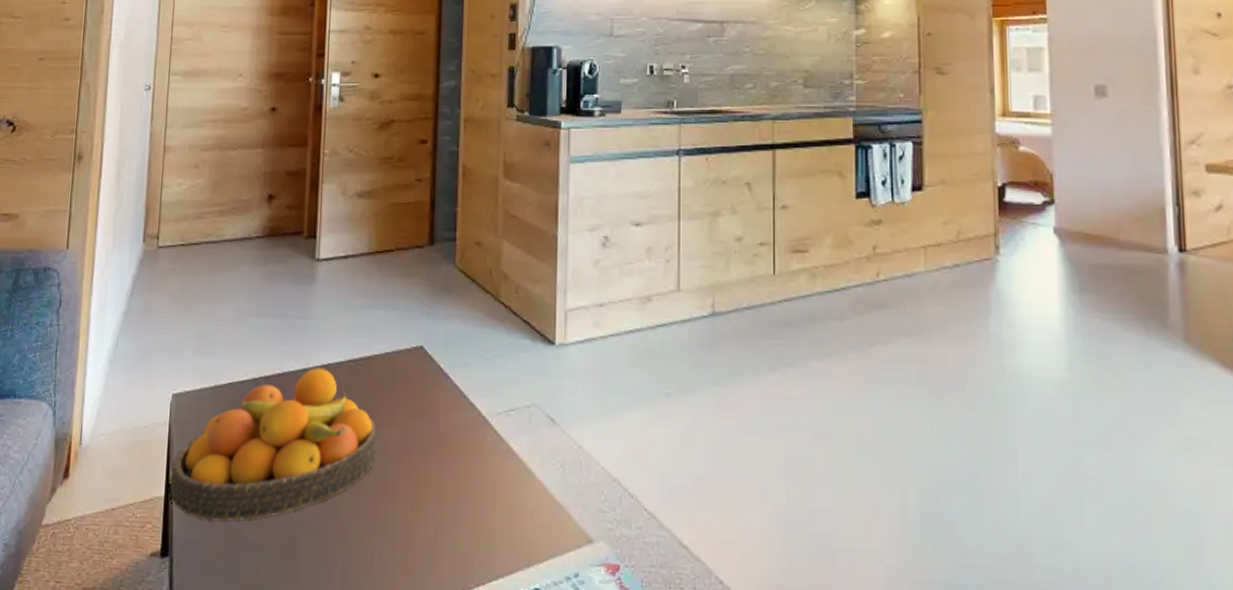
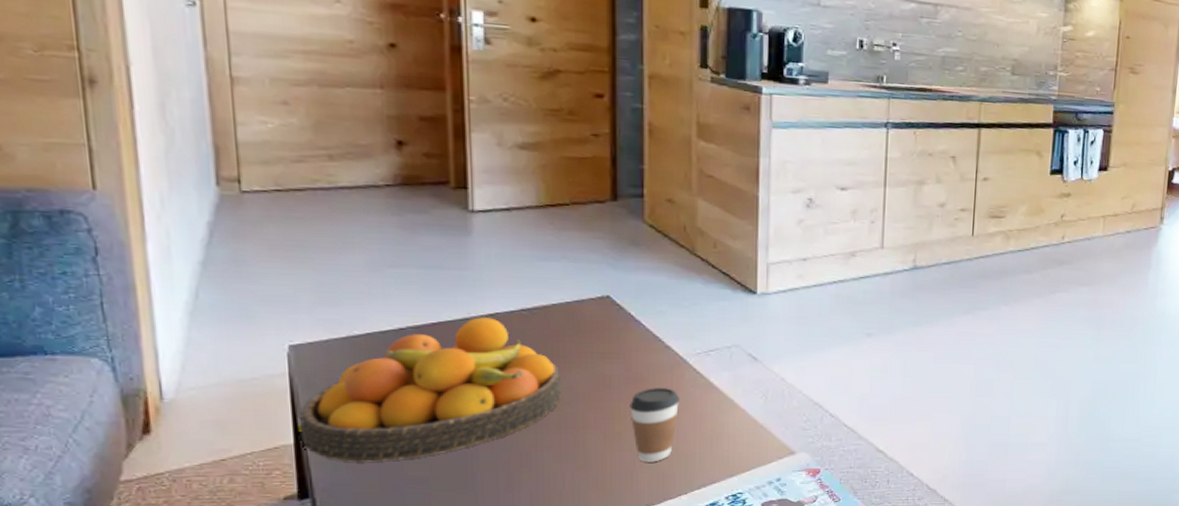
coffee cup: none [435,451,482,542] -> present [630,388,680,462]

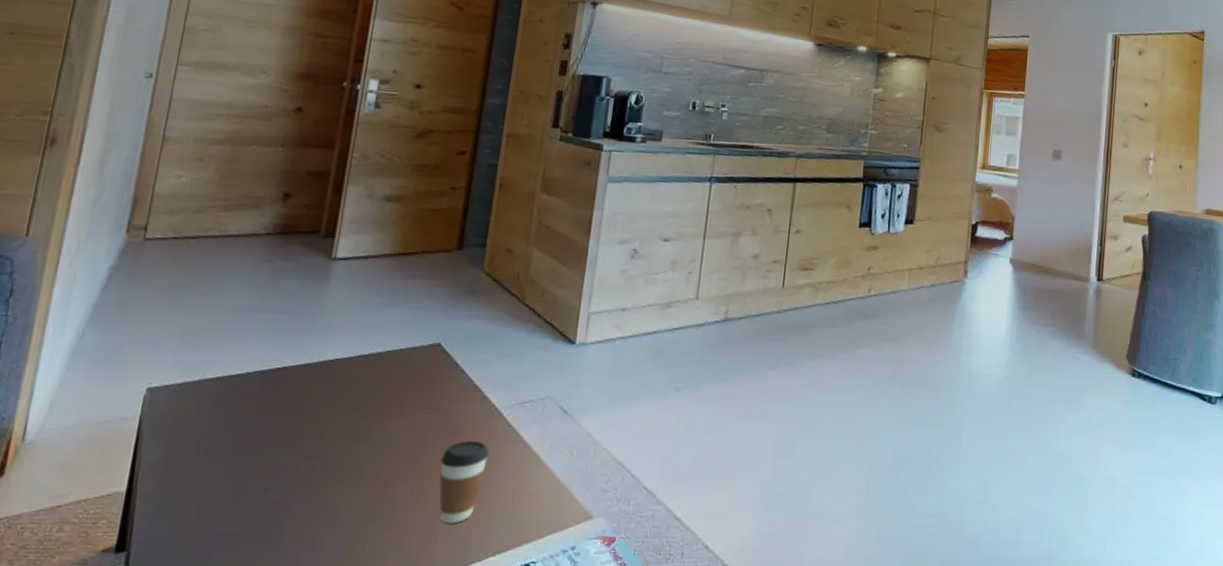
fruit bowl: present [299,316,561,463] -> none [134,362,383,514]

